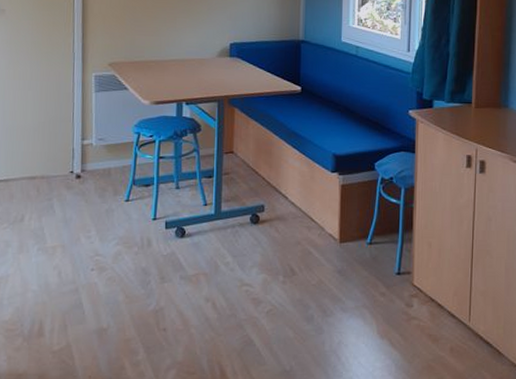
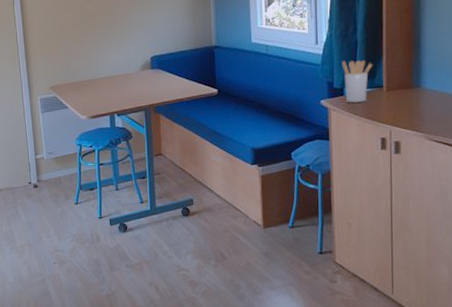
utensil holder: none [432,71,463,117] -> present [342,60,373,103]

